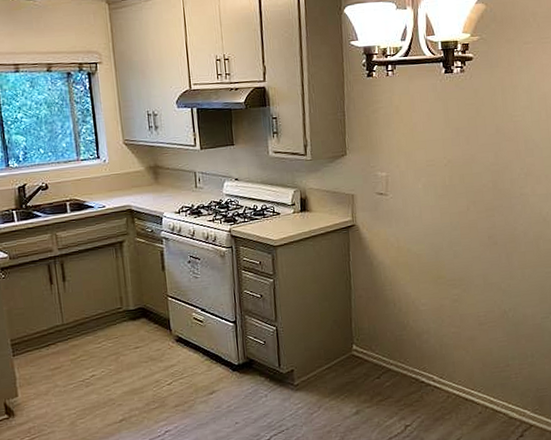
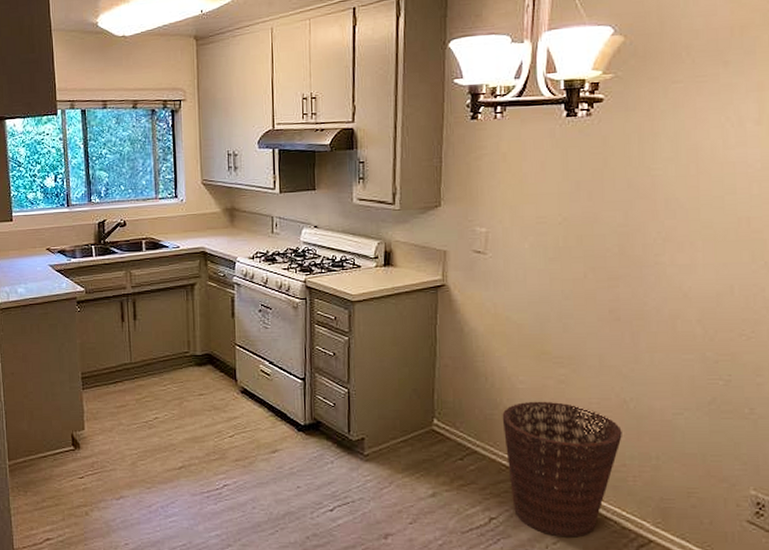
basket: none [409,318,505,433] -> present [502,401,622,538]

